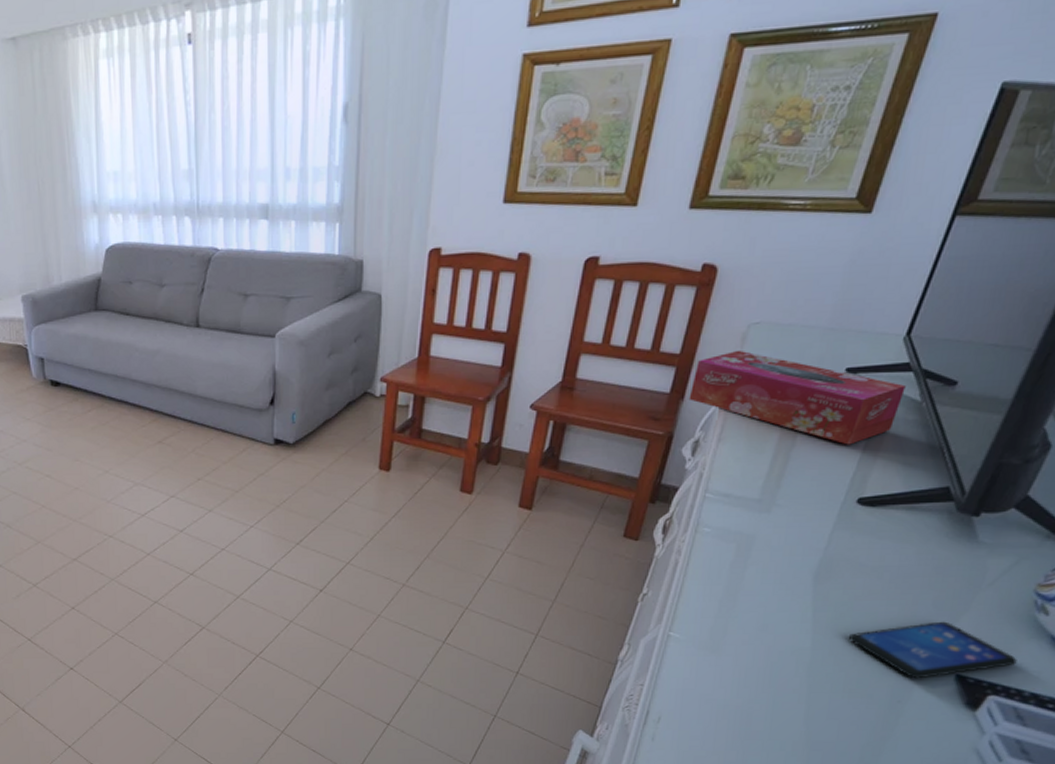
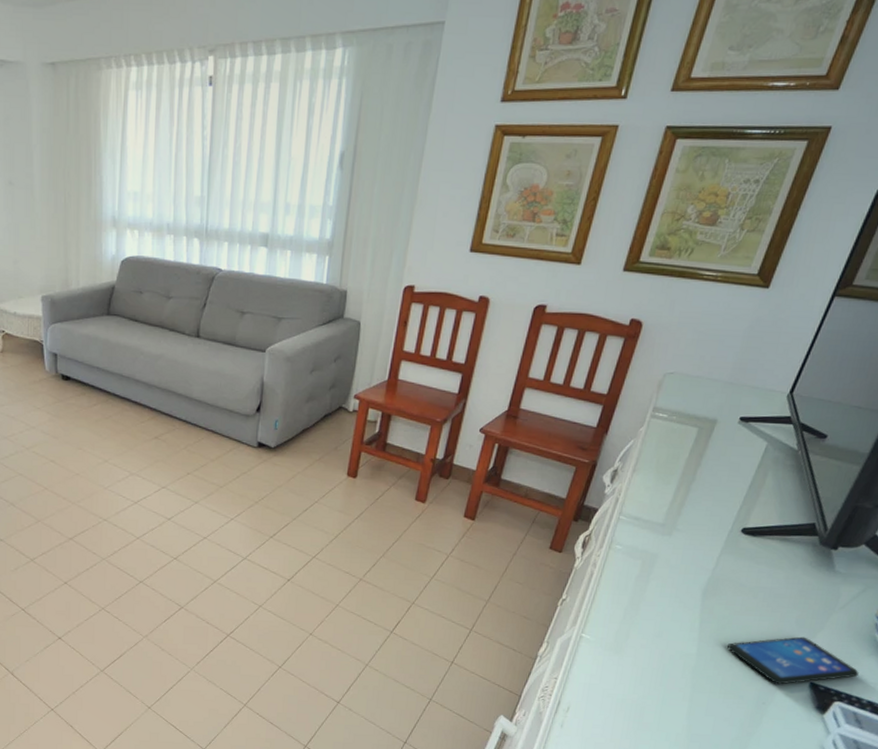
tissue box: present [688,350,906,445] -> none [611,395,786,483]

